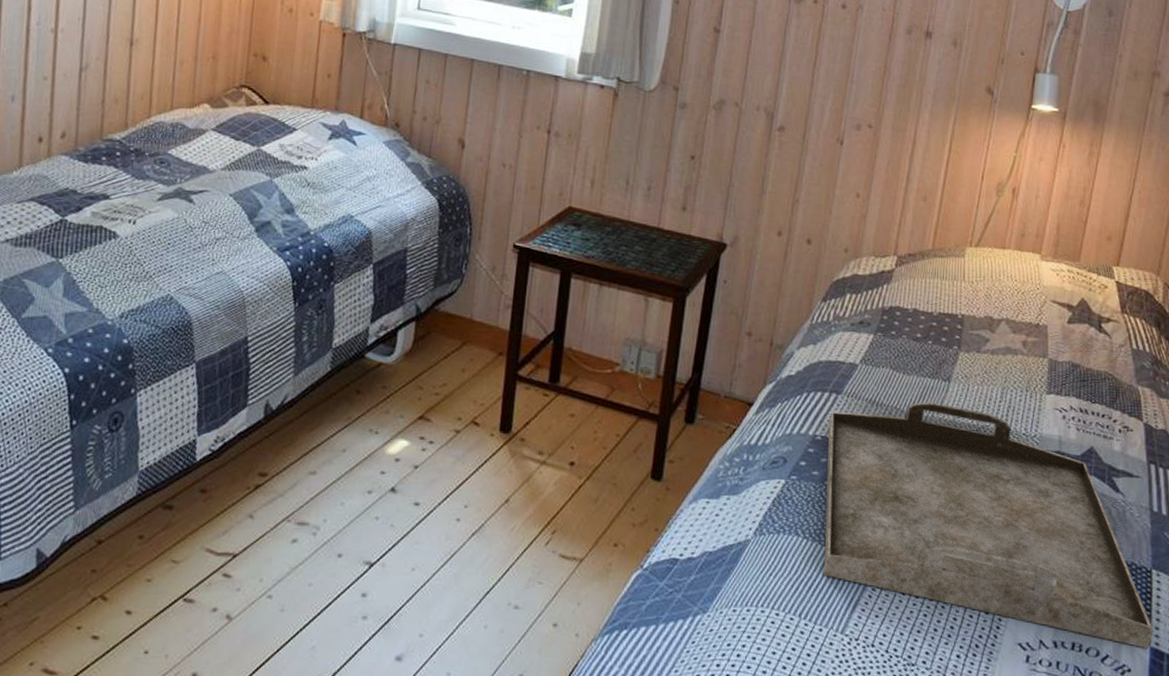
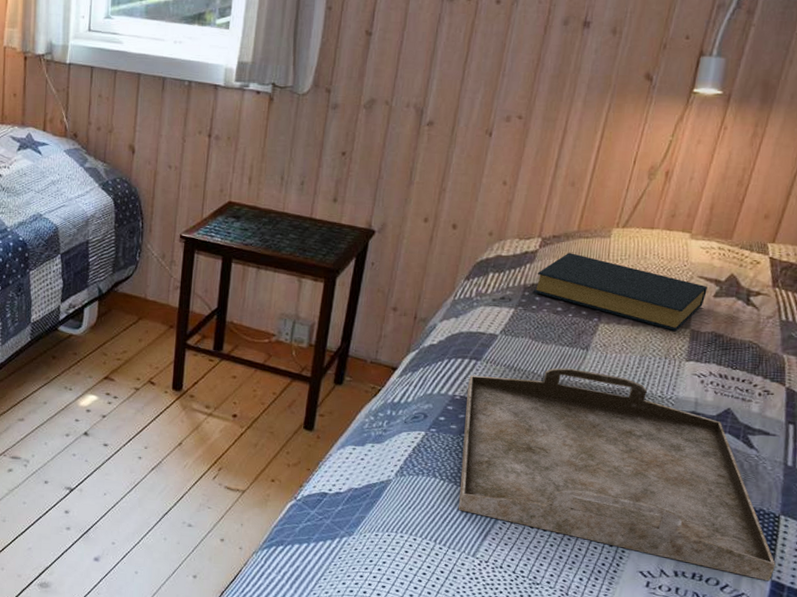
hardback book: none [891,273,1061,360] -> present [533,253,707,331]

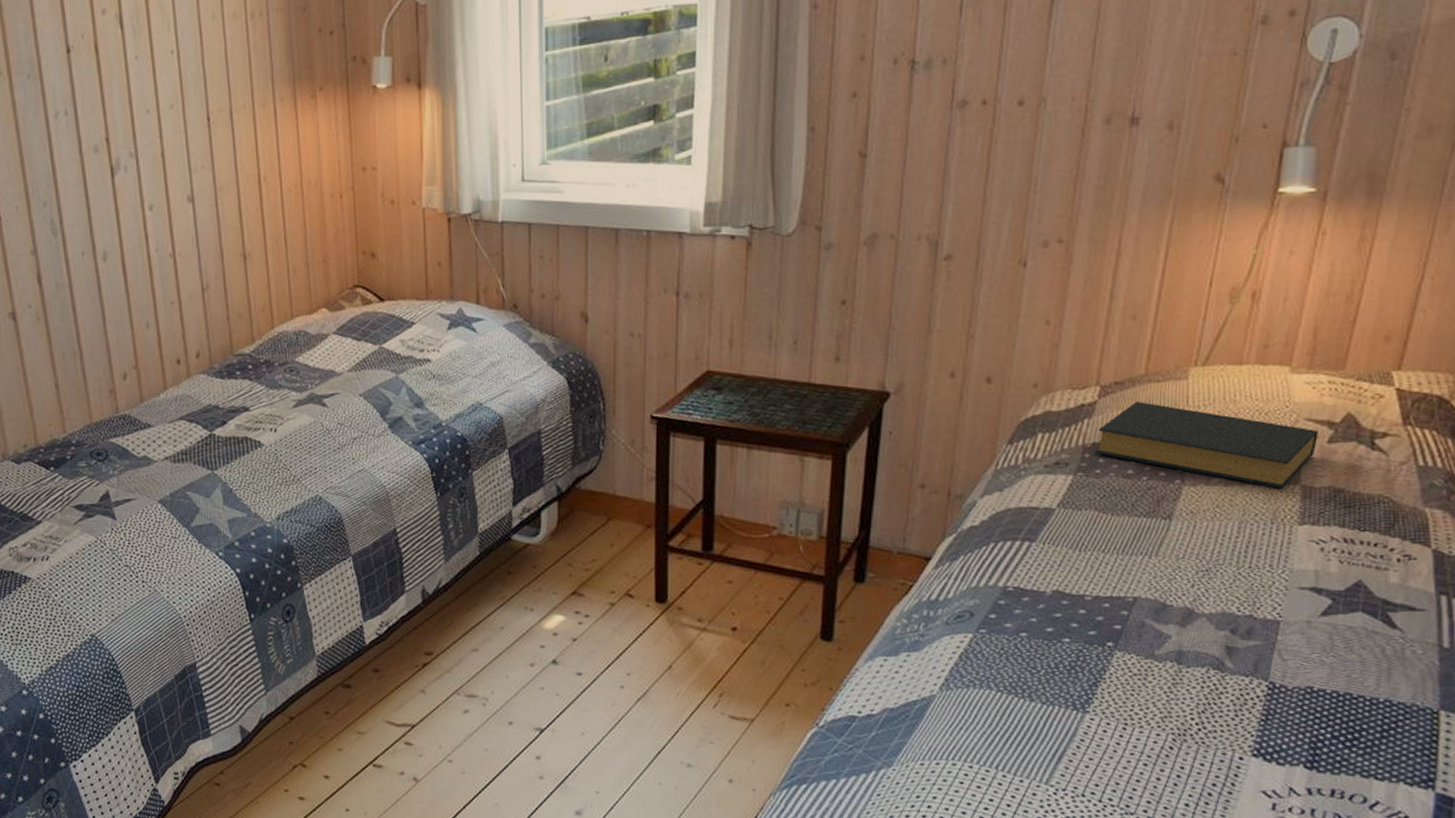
serving tray: present [459,368,776,582] -> none [1021,544,1439,795]

